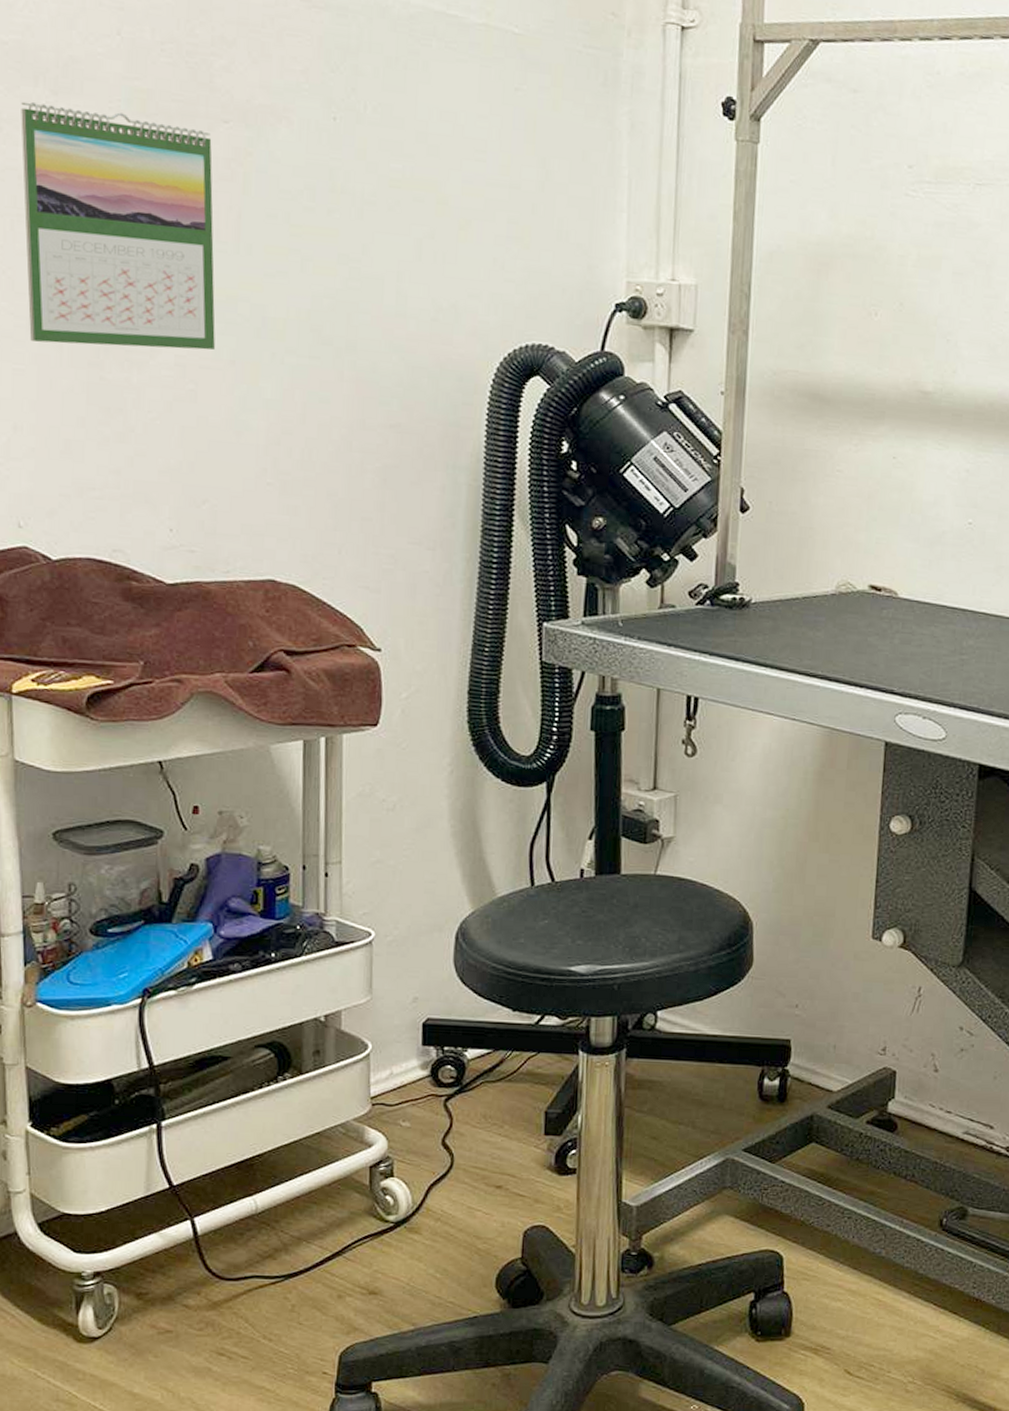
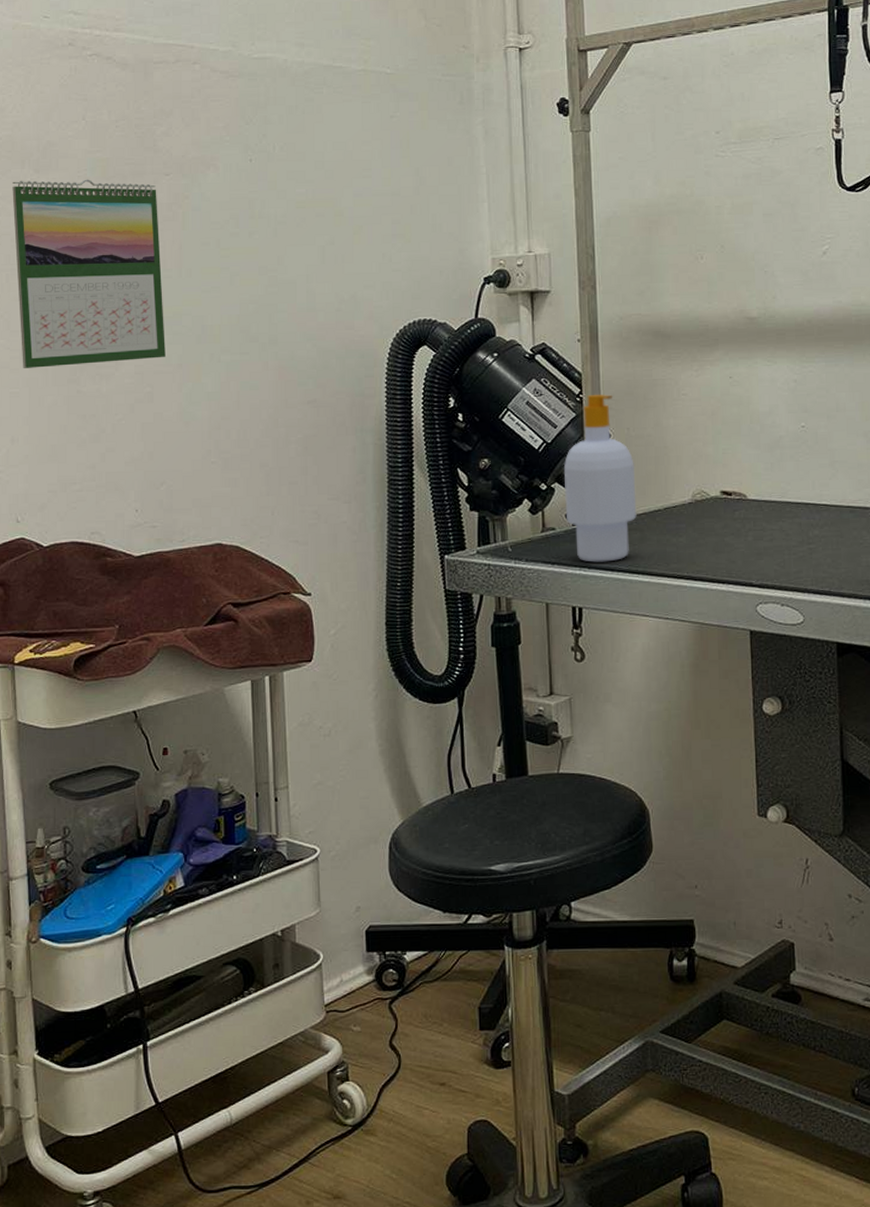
soap bottle: none [688,457,775,650] -> present [563,394,637,562]

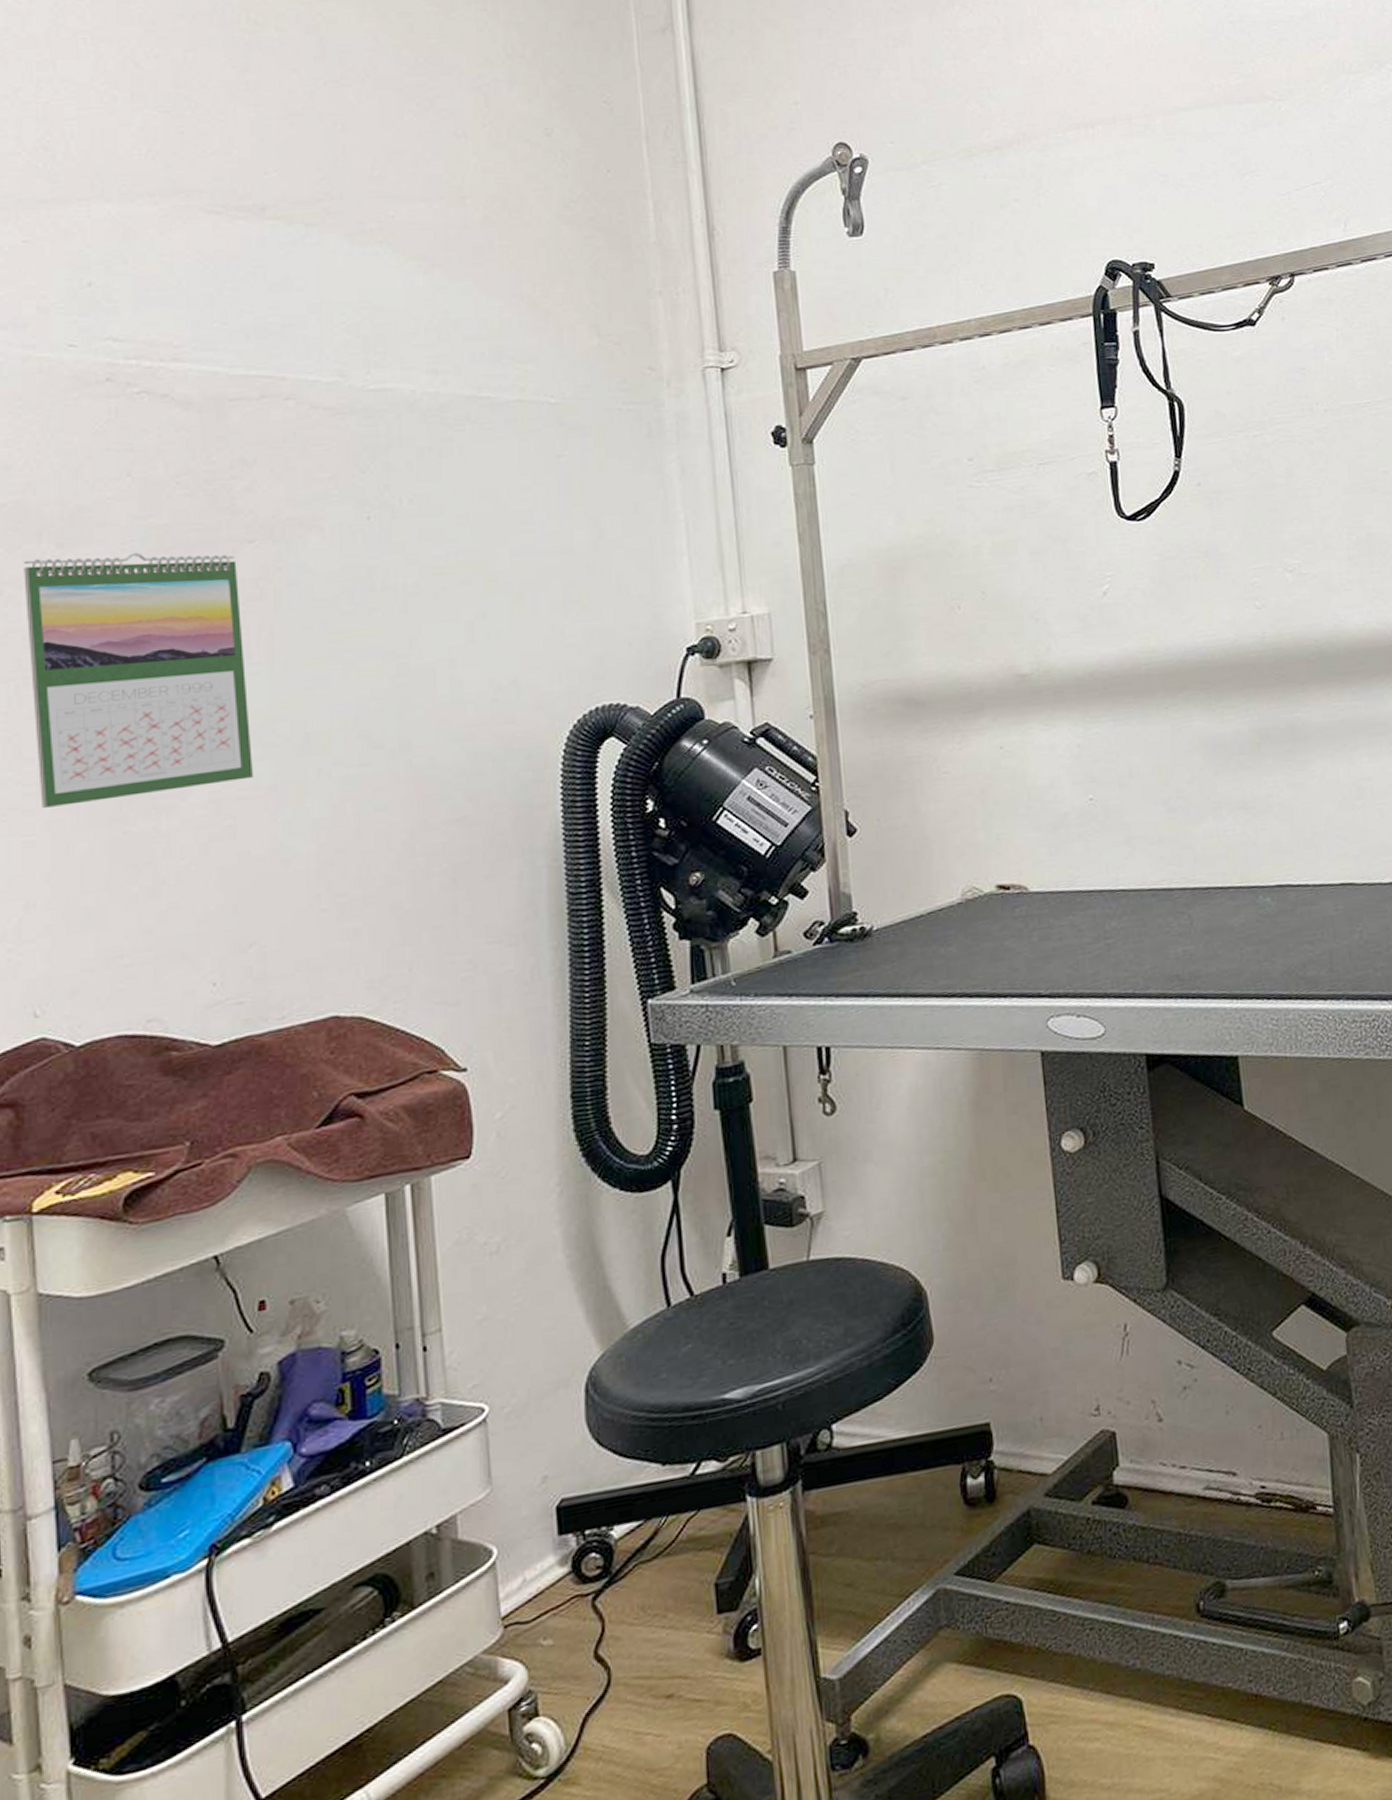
soap bottle: present [563,394,637,562] -> none [798,779,894,989]

